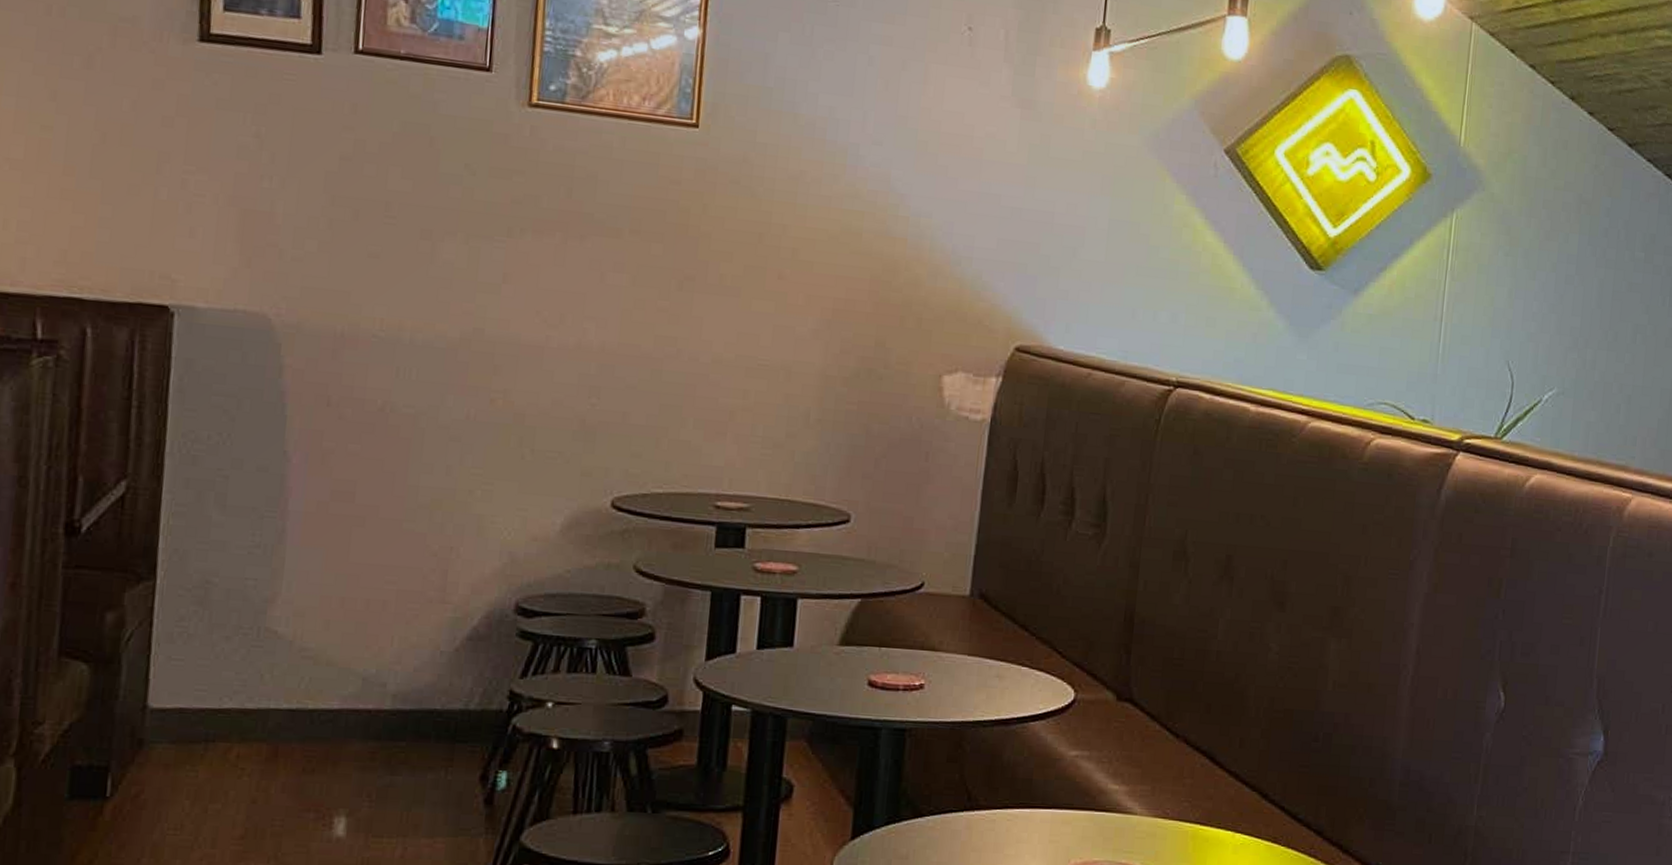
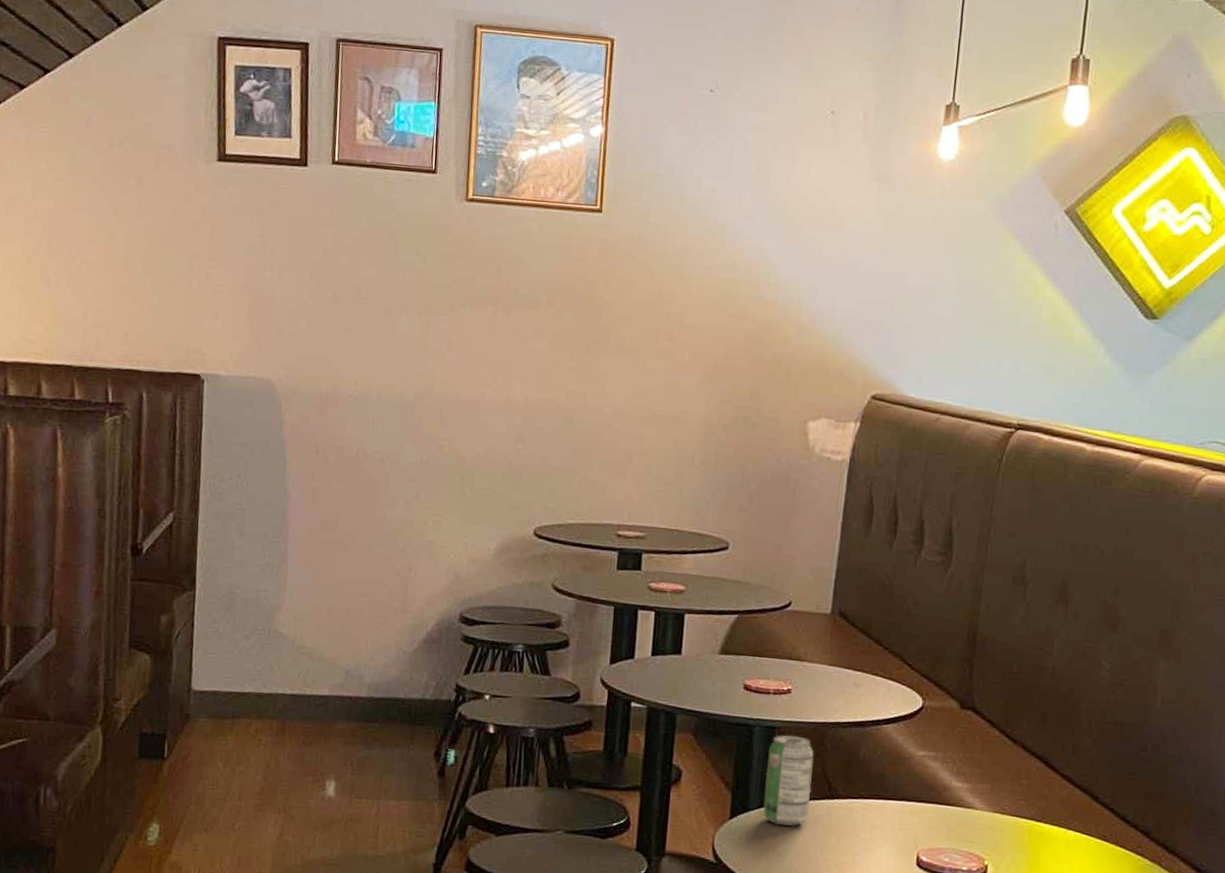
beverage can: none [891,738,951,846] -> present [763,735,814,827]

